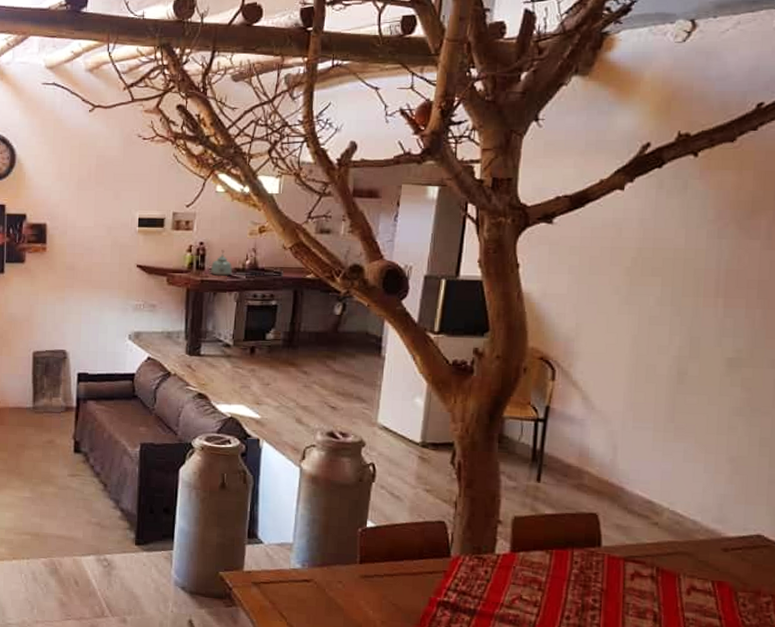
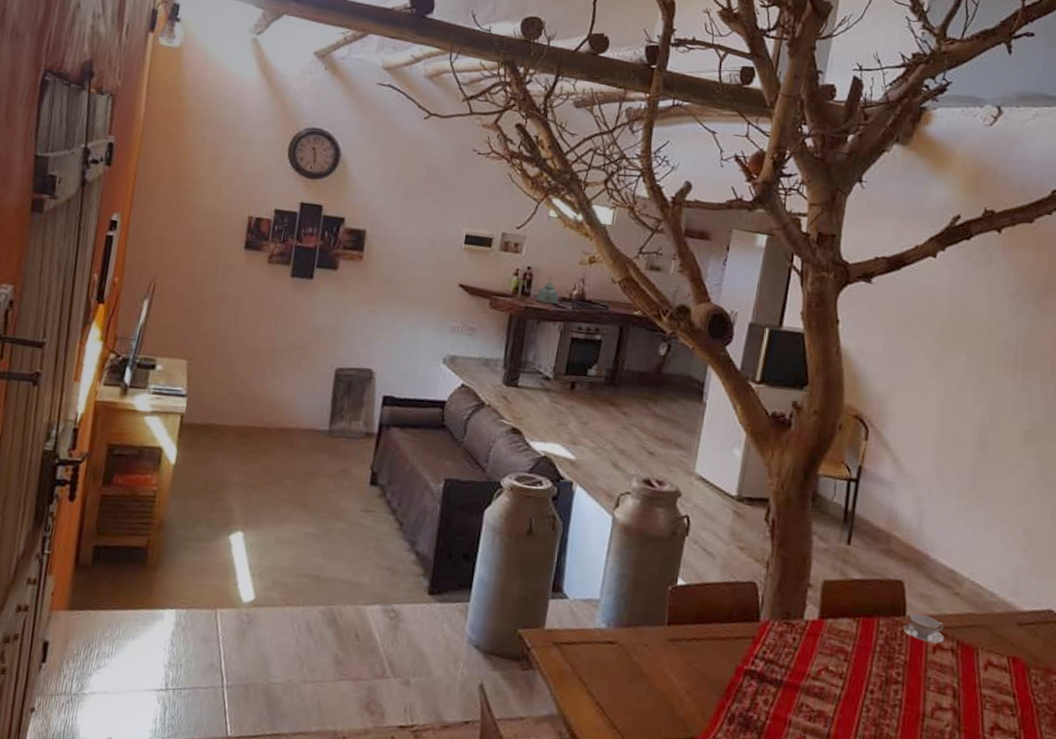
teacup: none [598,543,643,571] -> present [902,613,944,644]

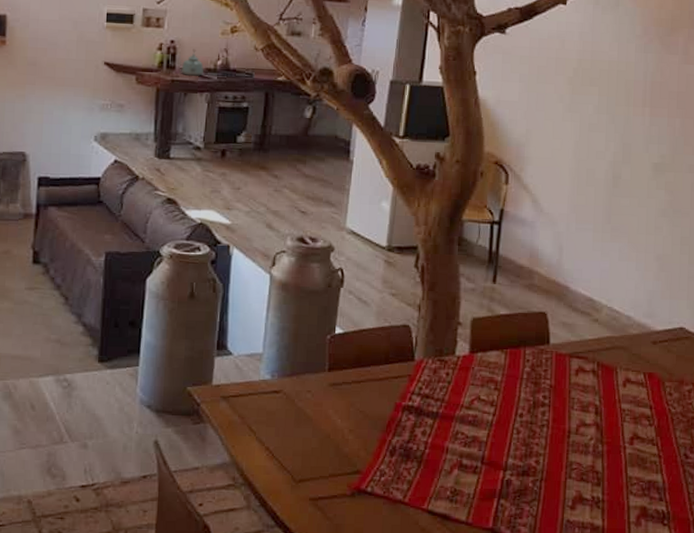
teacup: present [902,613,944,644] -> none [547,341,586,367]

